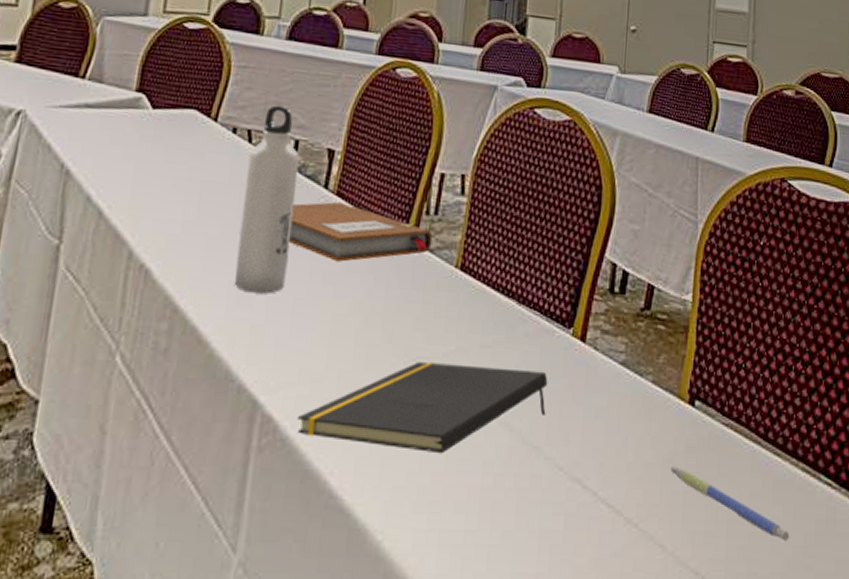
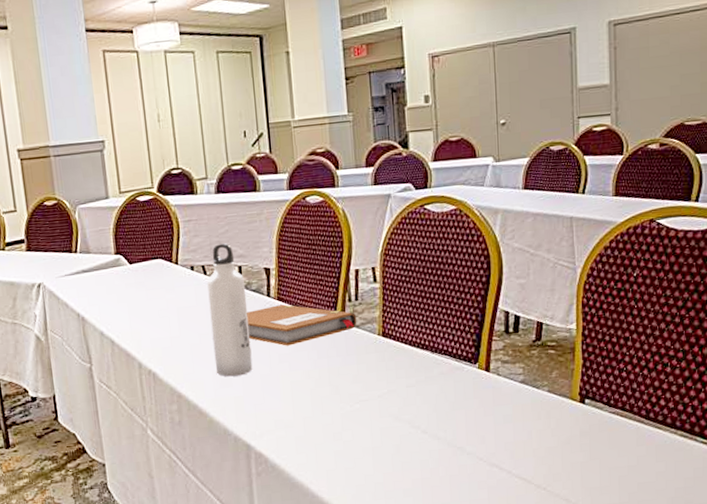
notepad: present [296,361,548,454] -> none [279,396,464,462]
pen: present [670,466,790,542] -> none [568,446,672,486]

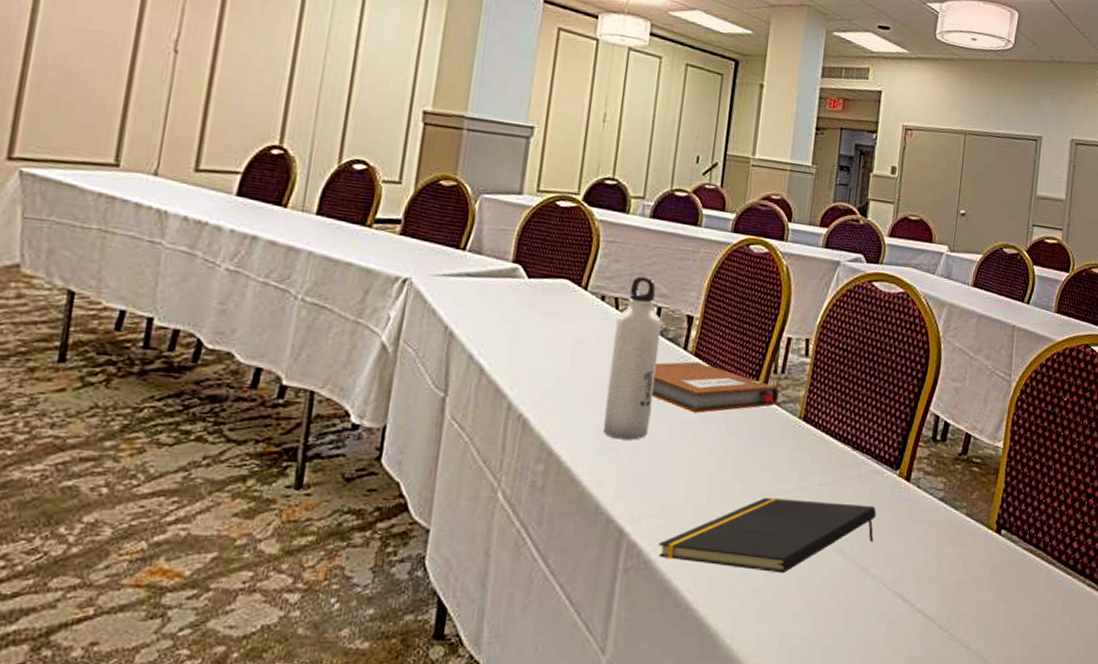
notepad: none [279,396,464,462] -> present [658,497,877,574]

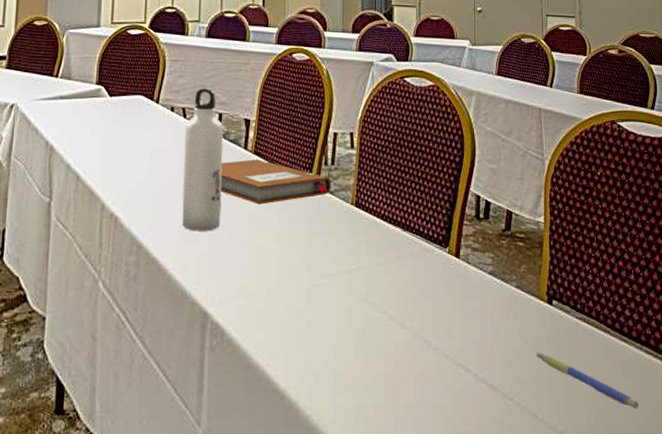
notepad: present [658,497,877,574] -> none [238,277,432,348]
pen: none [977,583,1075,643] -> present [536,352,639,410]

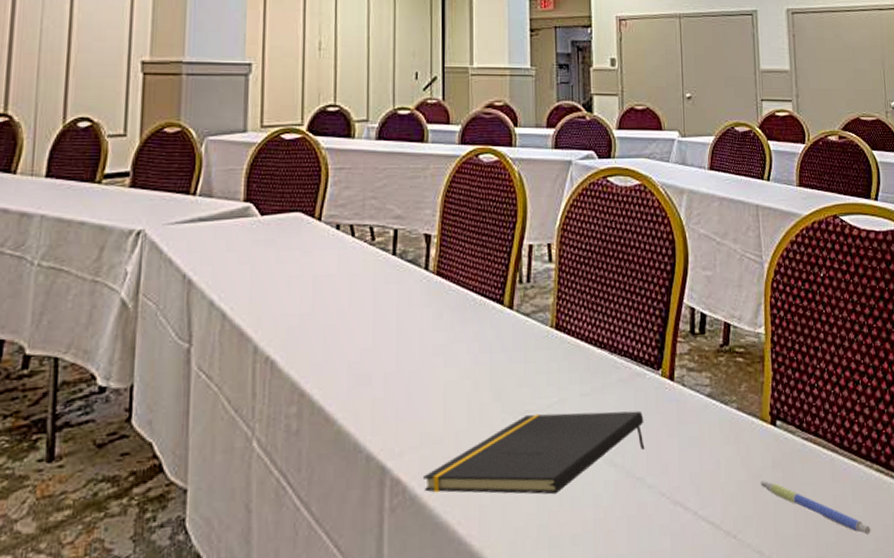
water bottle: present [182,88,224,232] -> none [352,200,400,372]
notebook: present [221,159,331,205] -> none [398,281,527,335]
notepad: none [238,277,432,348] -> present [422,410,645,495]

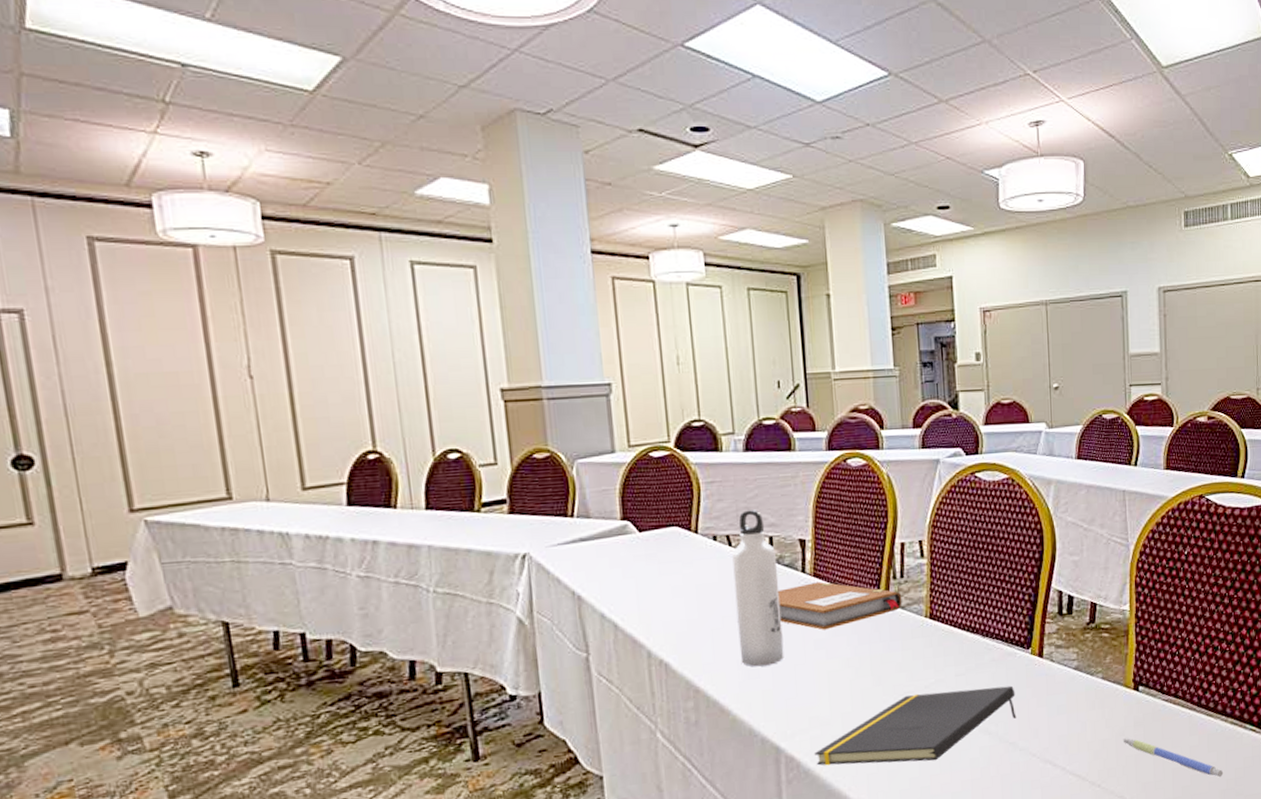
water bottle: none [352,200,400,372] -> present [732,510,784,667]
notebook: none [398,281,527,335] -> present [778,581,902,630]

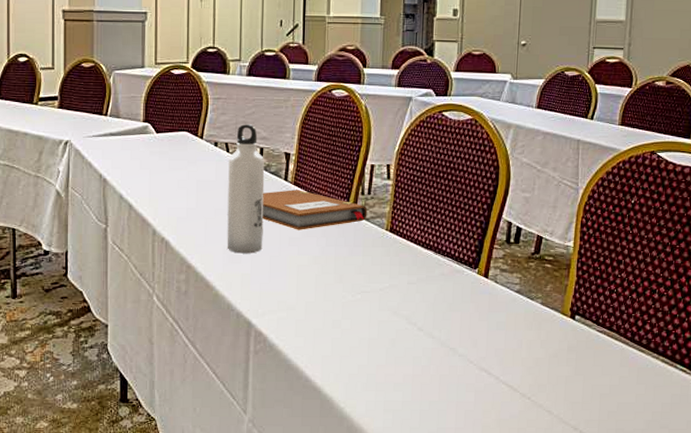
notepad: present [814,685,1017,766] -> none [279,294,460,354]
pen: present [1122,738,1224,778] -> none [555,360,650,409]

